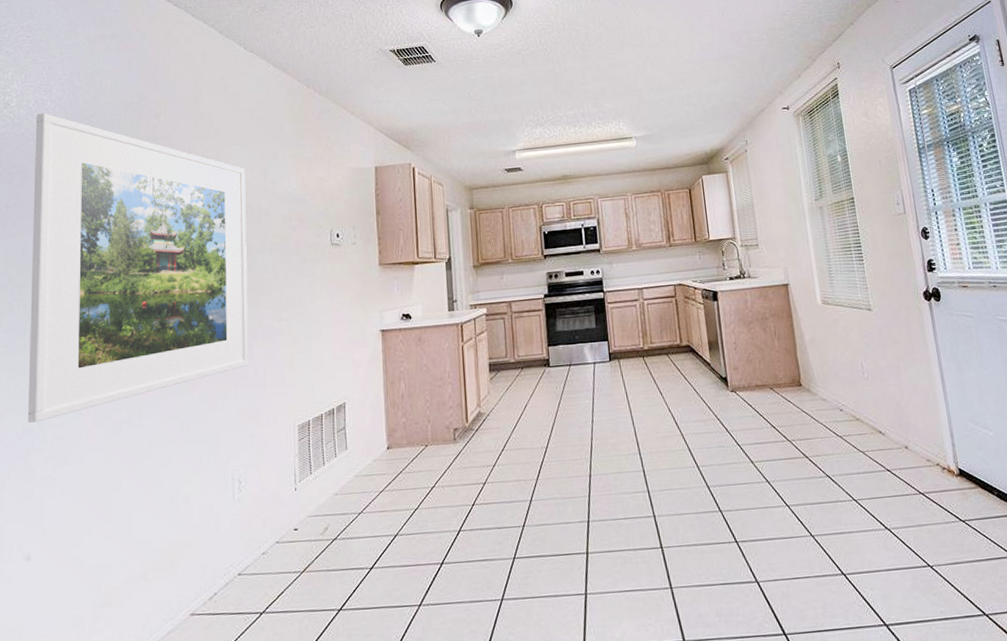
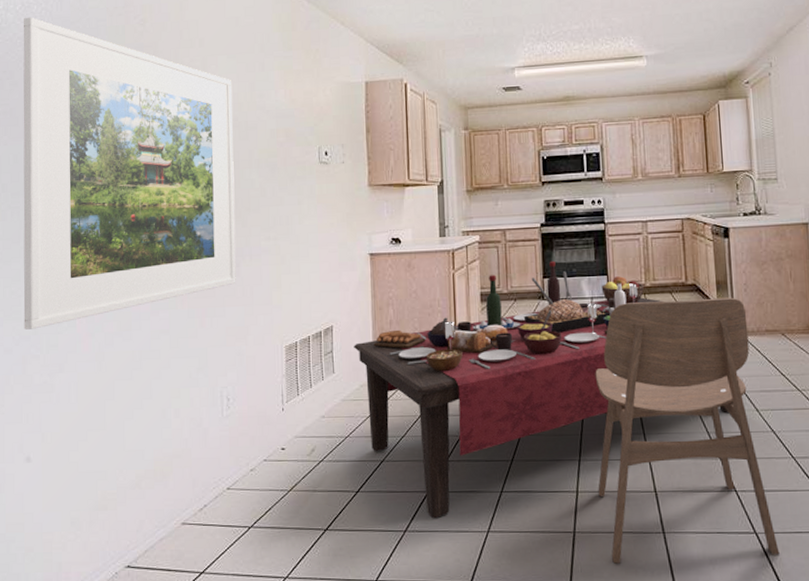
dining table: none [366,329,726,591] -> present [354,260,729,519]
chair: none [600,356,780,623] -> present [595,297,780,564]

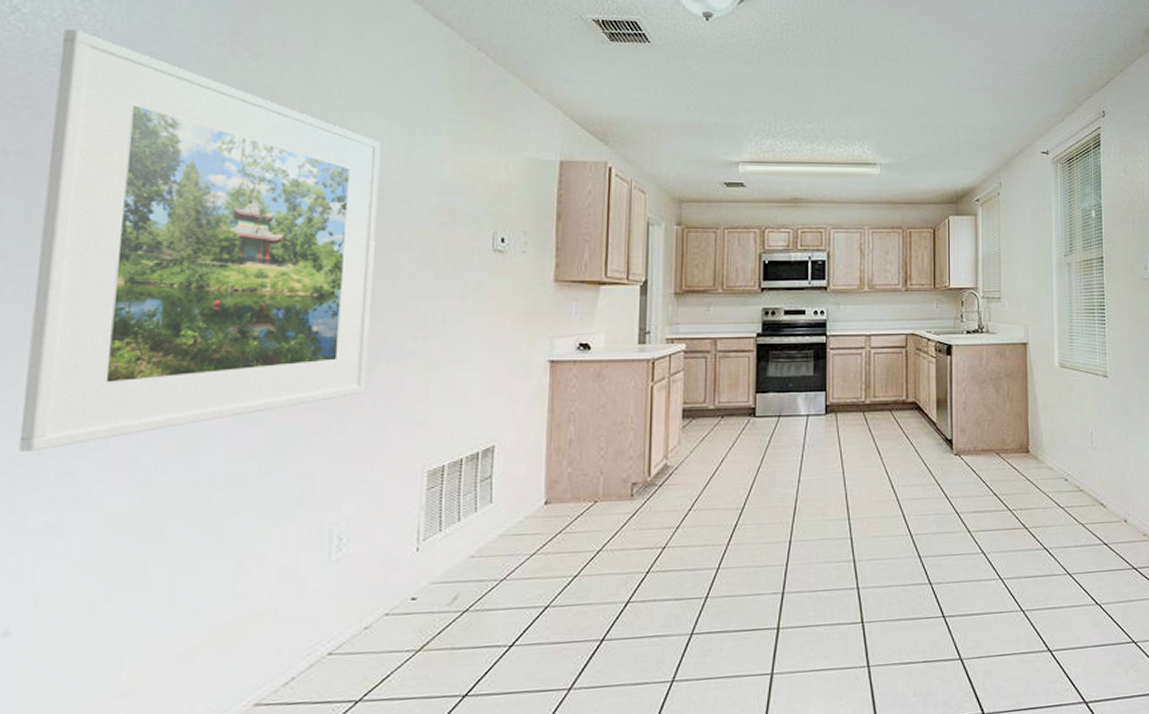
dining table: present [354,260,729,519] -> none [520,374,941,672]
chair: present [595,297,780,564] -> none [801,416,983,705]

